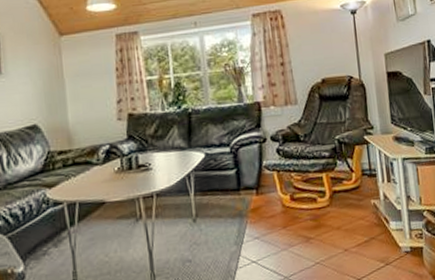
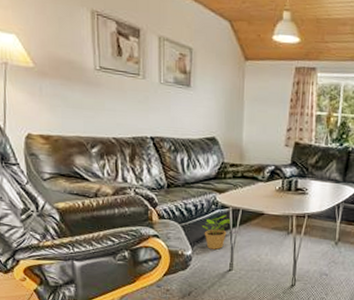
potted plant: none [32,212,69,259] -> present [201,215,232,250]

